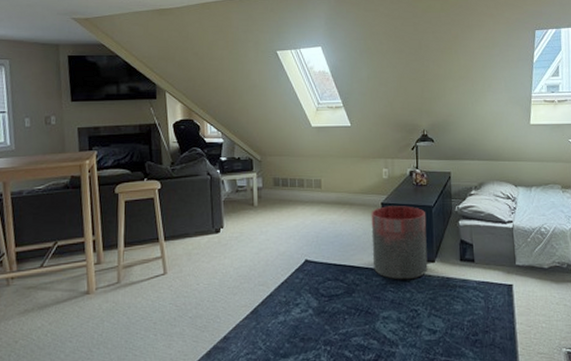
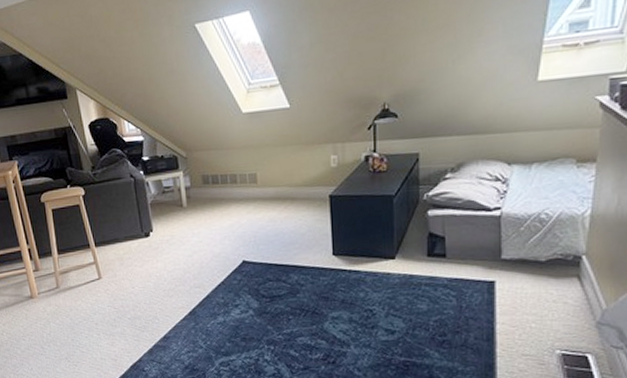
trash can: present [371,206,428,280] -> none [316,197,386,279]

